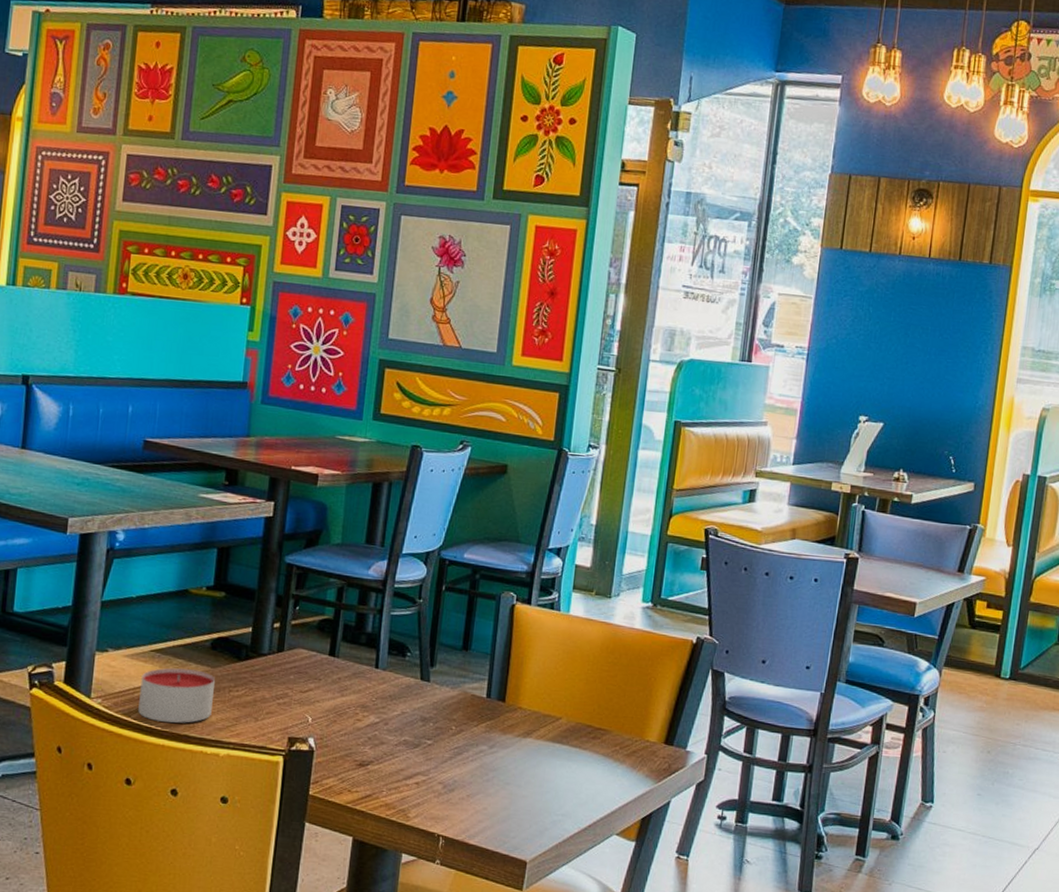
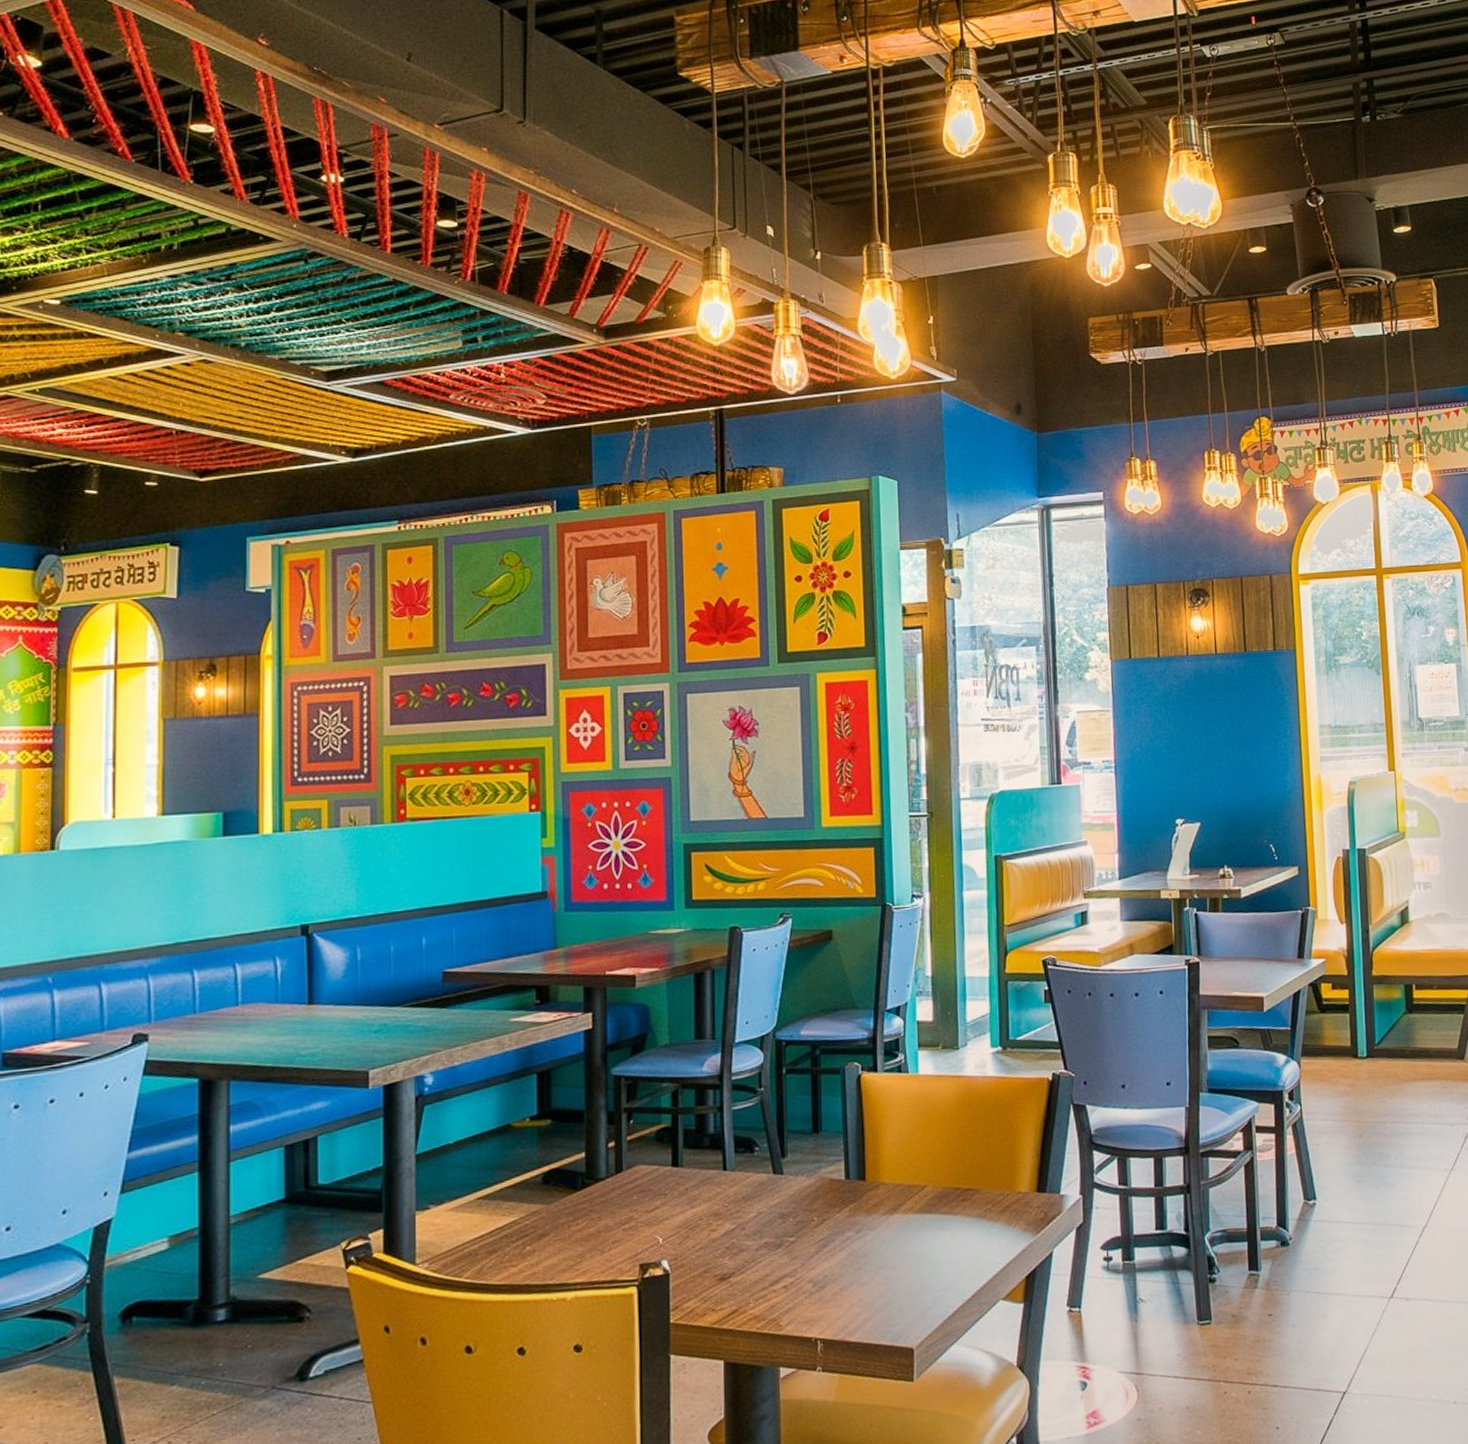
candle: present [138,667,215,723] -> none [470,1210,552,1276]

